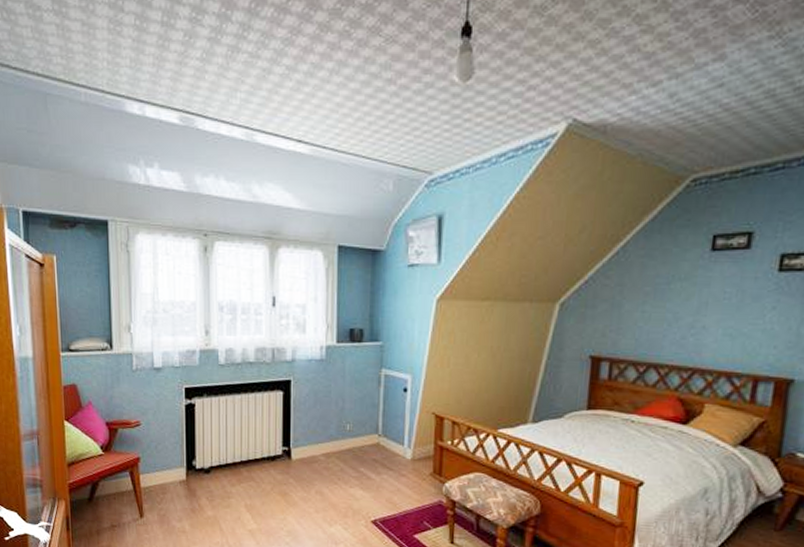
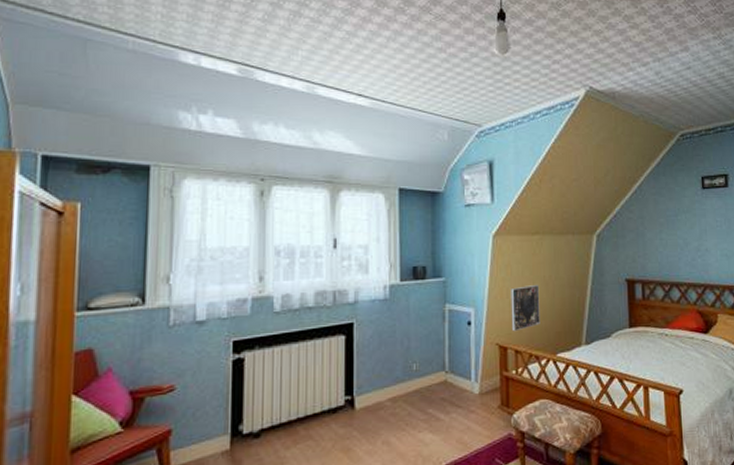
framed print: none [450,354,485,402] -> present [511,284,540,332]

